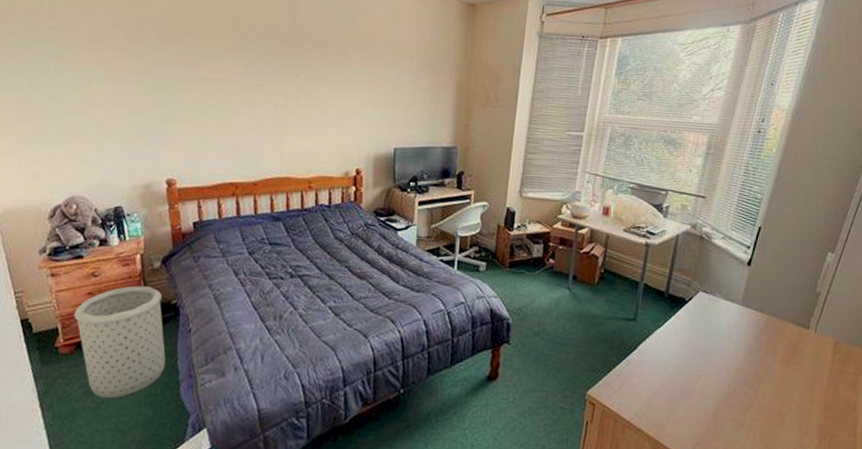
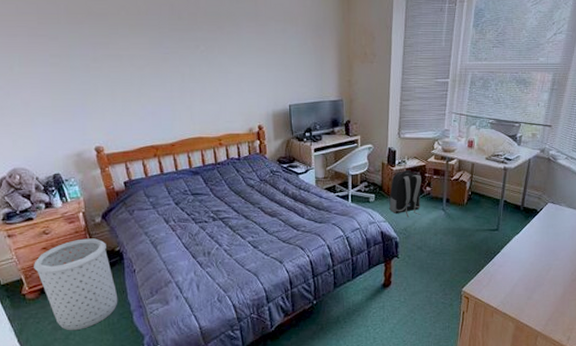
backpack: none [502,236,544,295] -> present [389,170,421,218]

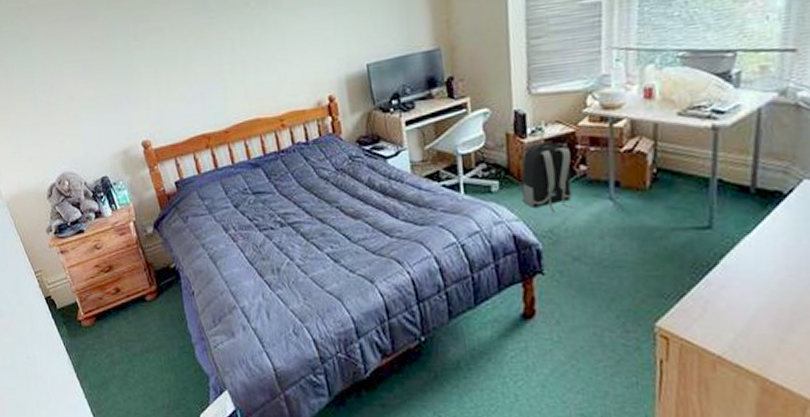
laundry basket: present [34,238,118,331] -> none [87,253,178,367]

